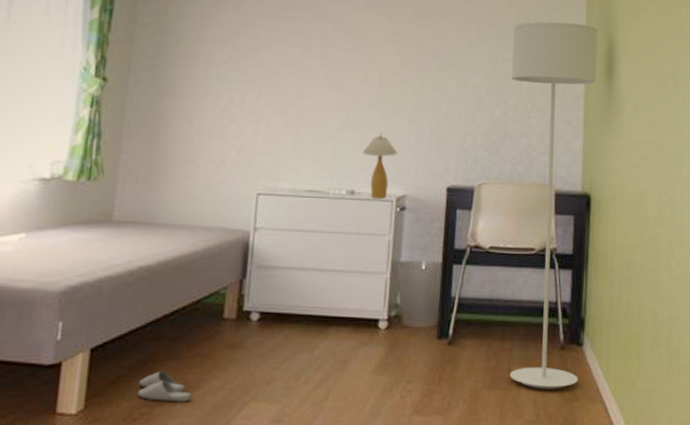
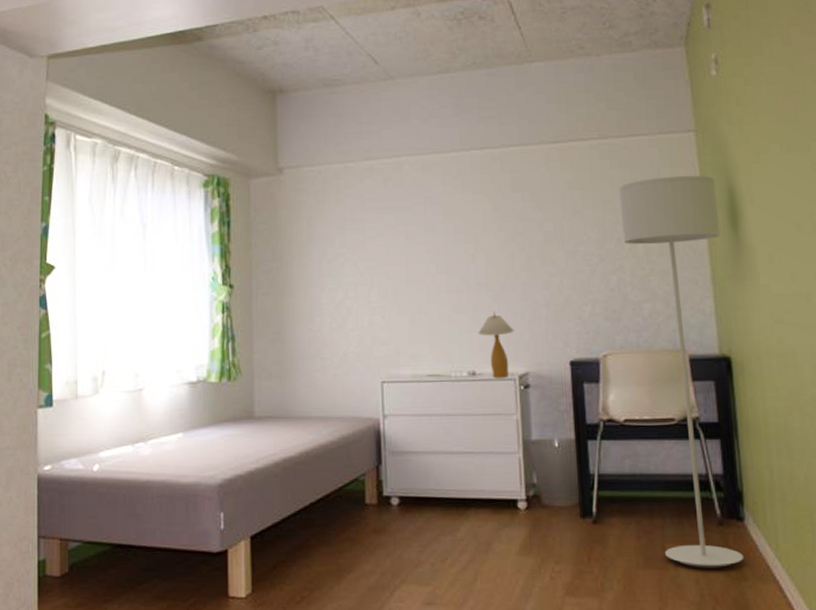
slippers: present [137,371,192,402] -> none [296,556,346,586]

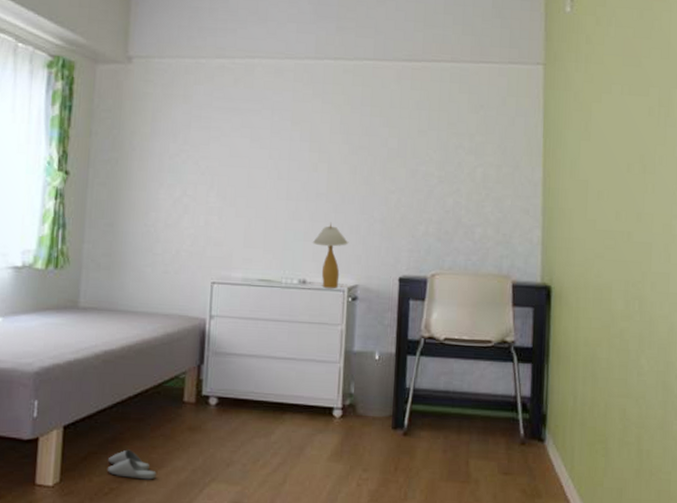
slippers: none [296,556,346,586] -> present [107,449,156,480]
floor lamp: present [618,175,745,568] -> none [463,106,557,485]

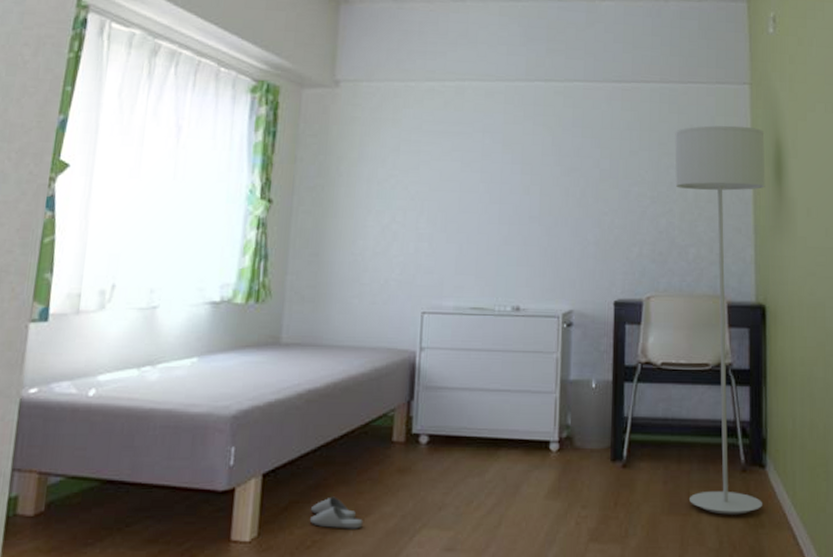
table lamp: present [312,222,349,289] -> none [525,246,563,316]
floor lamp: none [463,106,557,485] -> present [675,125,765,515]

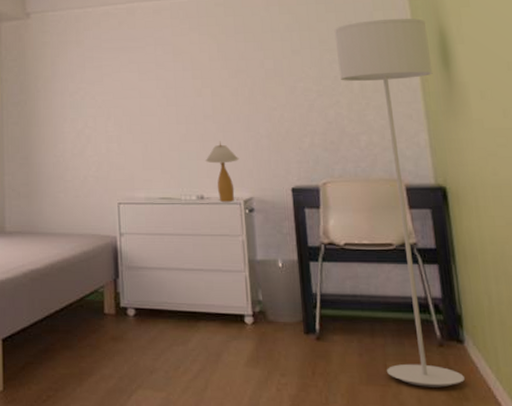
slippers: present [309,496,363,529] -> none [43,359,87,388]
table lamp: none [525,246,563,316] -> present [205,141,240,203]

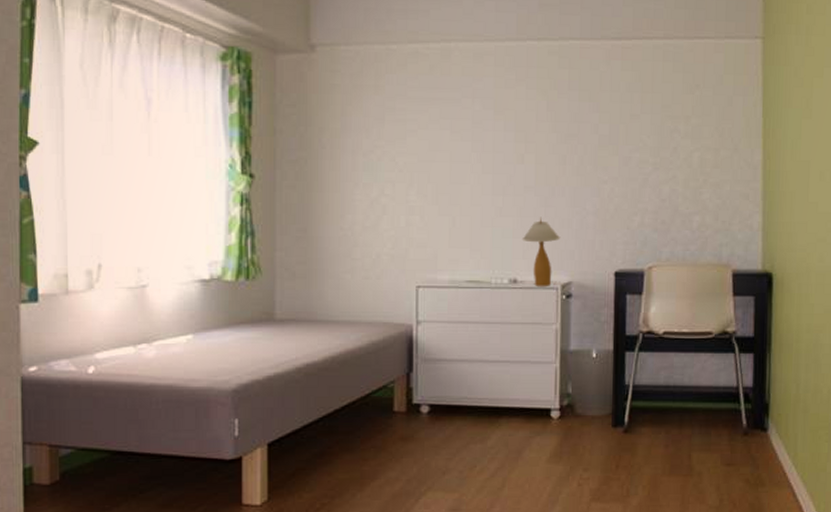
floor lamp: present [334,18,466,388] -> none [679,84,777,475]

